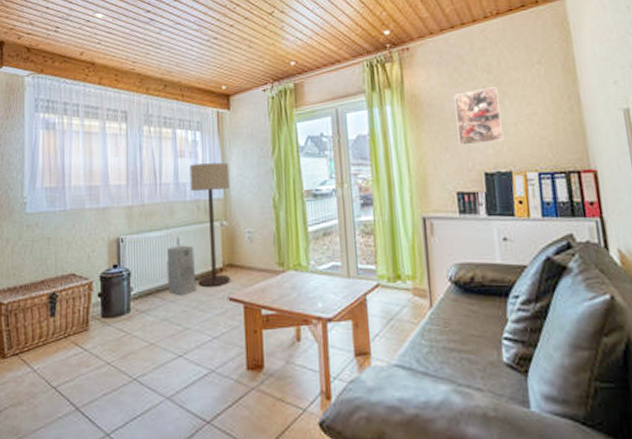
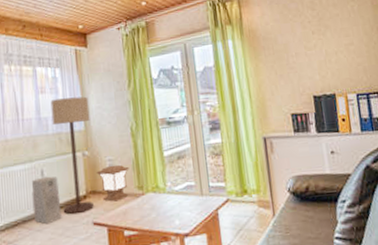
lantern: none [234,237,270,277] -> present [96,164,129,202]
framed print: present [454,87,504,146] -> none [285,21,328,73]

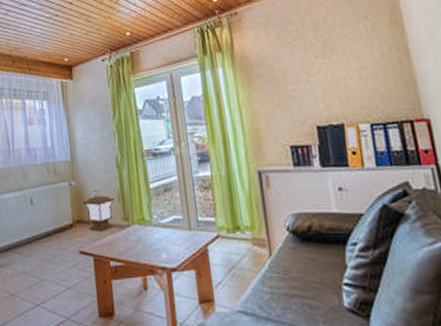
air purifier: present [32,176,62,225] -> none [22,204,50,251]
floor lamp: present [50,96,94,215] -> none [38,127,80,243]

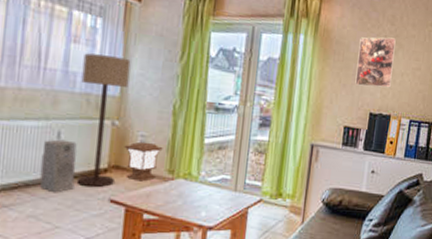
air purifier: none [22,204,50,251] -> present [39,139,77,193]
floor lamp: none [38,127,80,243] -> present [76,53,131,188]
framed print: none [282,44,334,102] -> present [355,37,396,88]

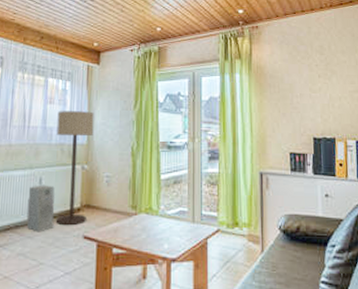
lantern: present [124,141,163,182] -> none [93,181,125,218]
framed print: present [355,37,396,88] -> none [292,66,330,113]

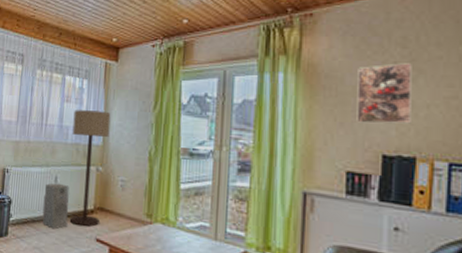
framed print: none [292,66,330,113] -> present [356,63,412,124]

